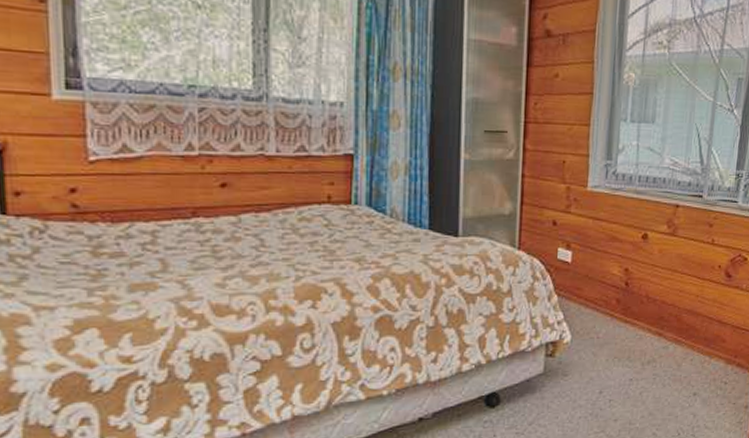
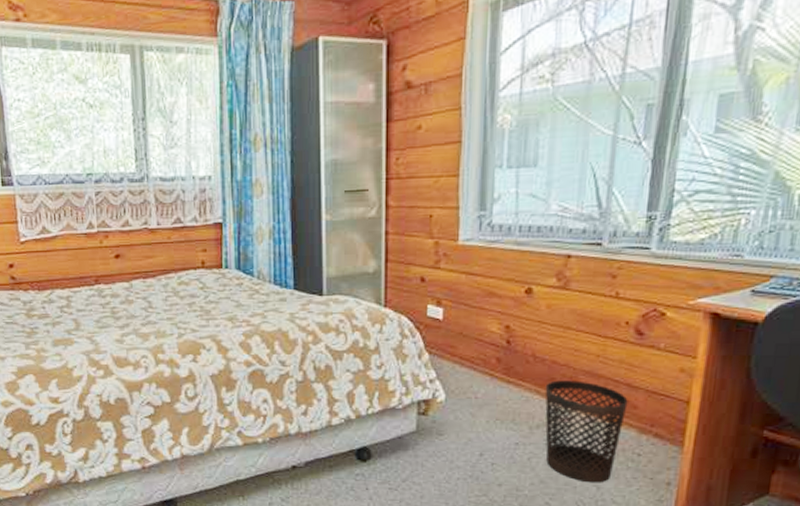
trash bin: none [654,318,719,412] -> present [545,380,628,483]

